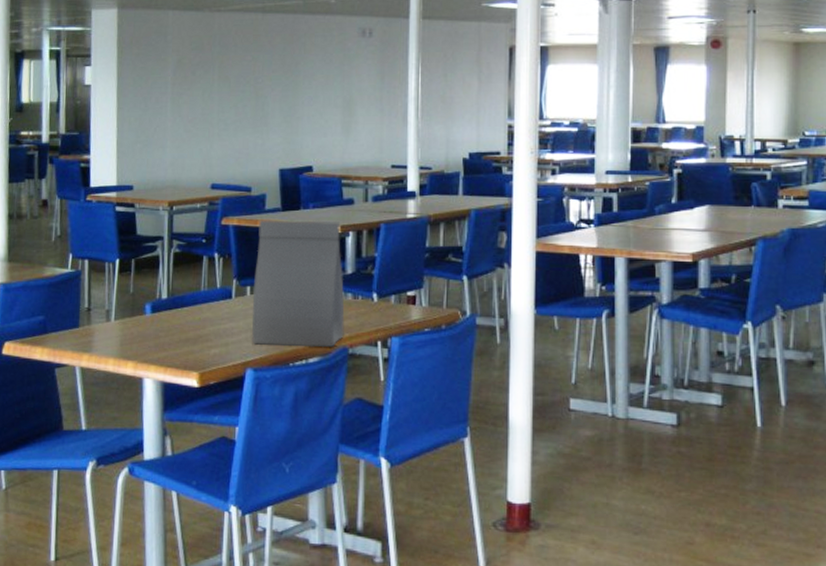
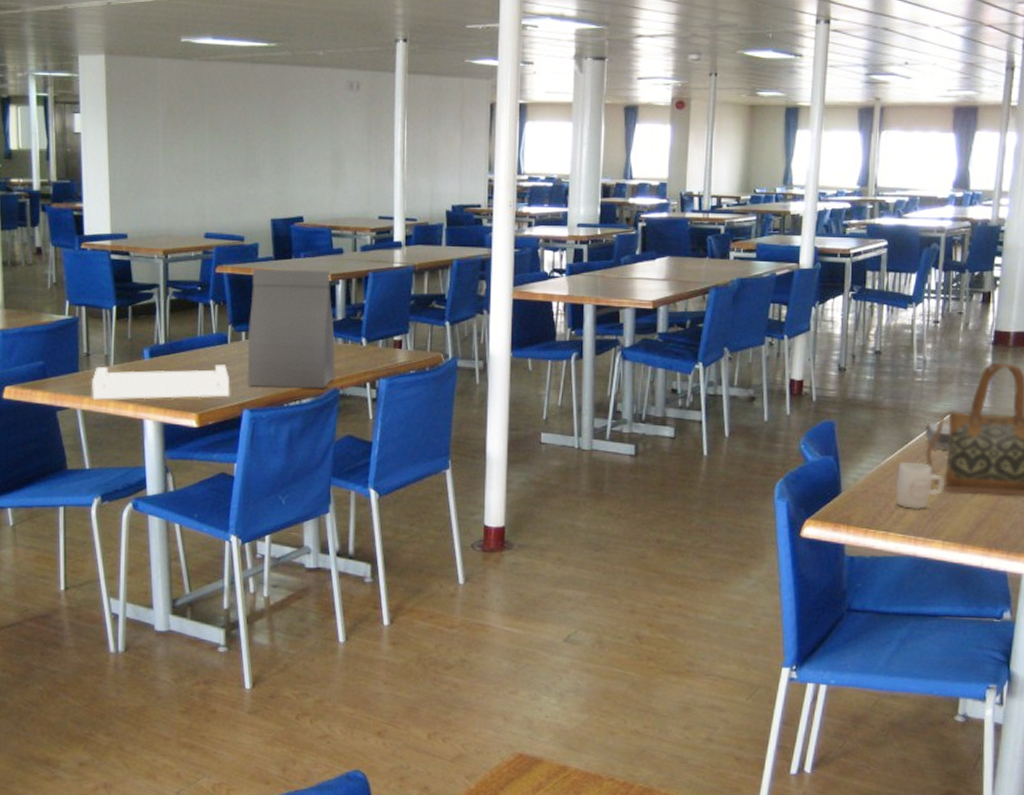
tray: none [91,320,233,357] -> present [92,364,230,400]

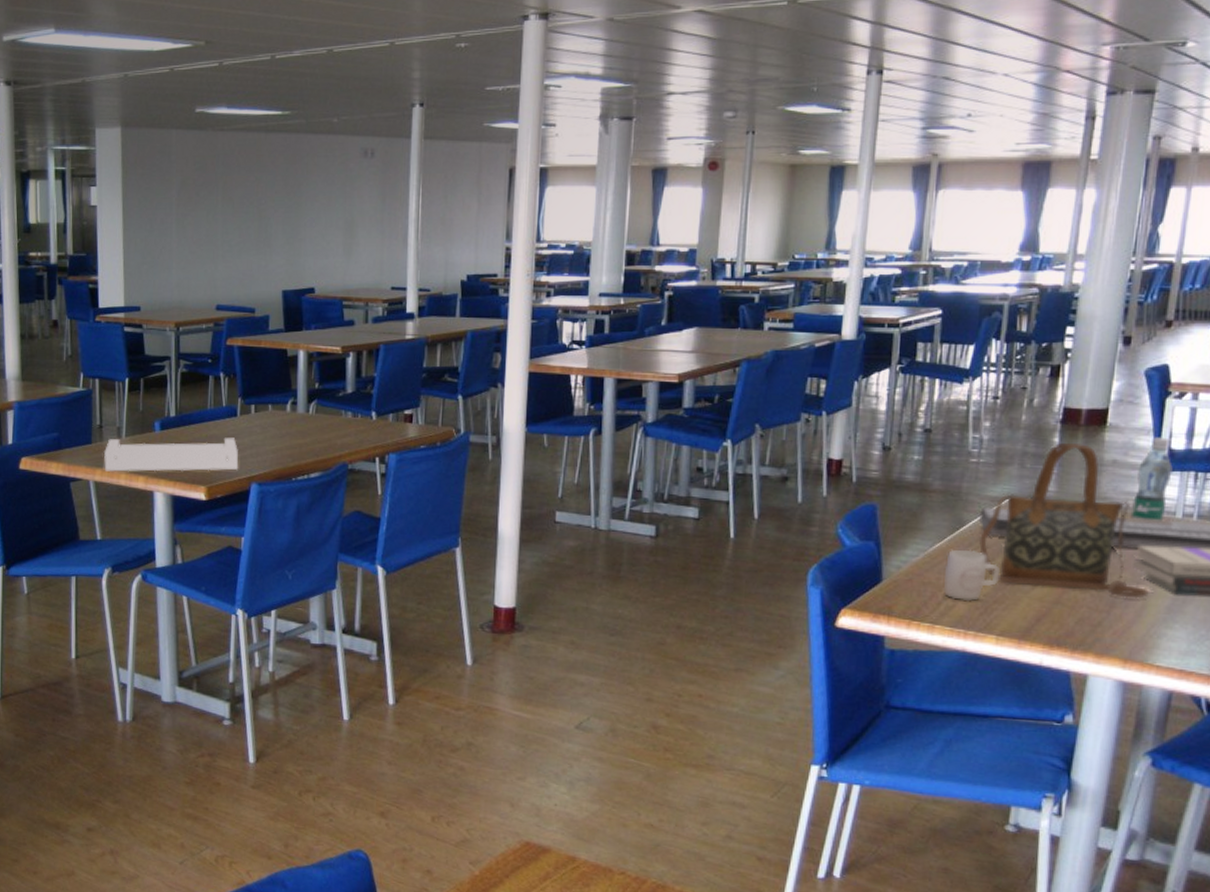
paper bag: present [247,269,336,389] -> none [256,341,345,464]

